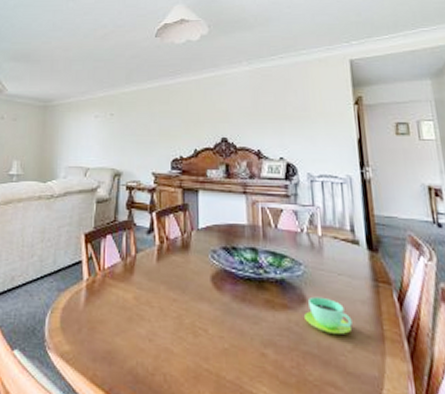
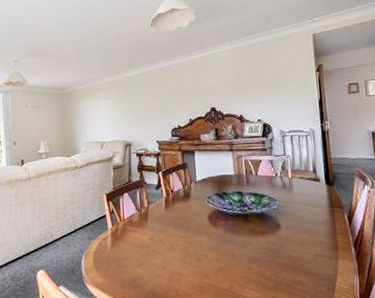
cup: present [303,296,353,336] -> none [278,222,315,249]

